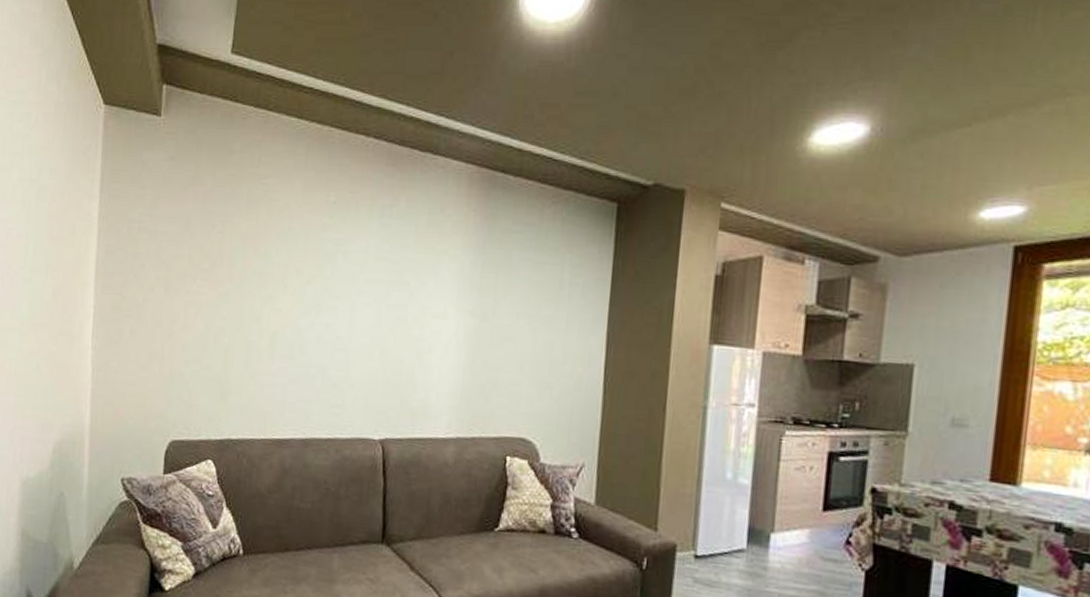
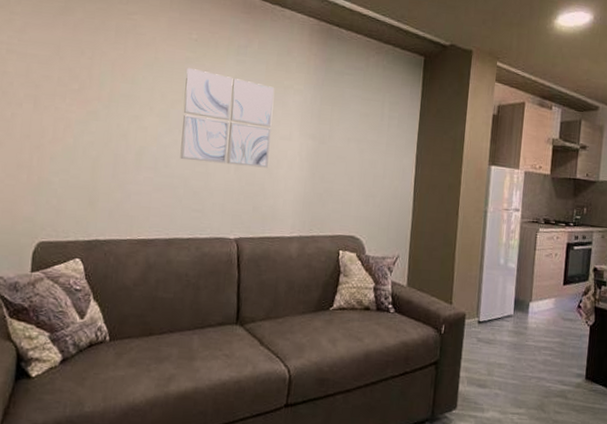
wall art: none [317,235,426,354] -> present [180,67,275,168]

